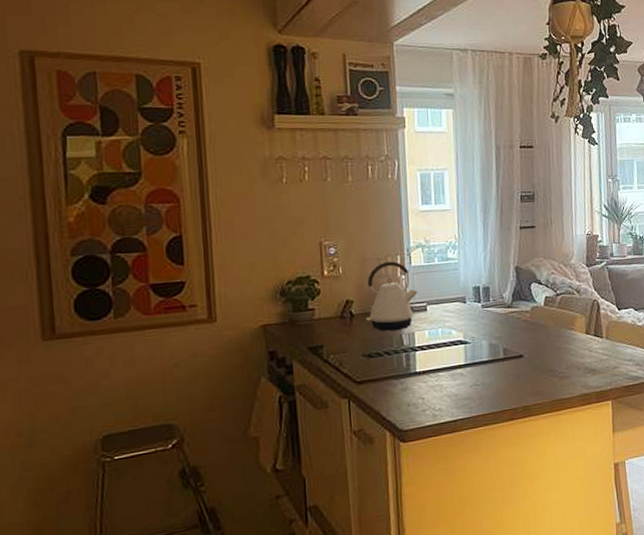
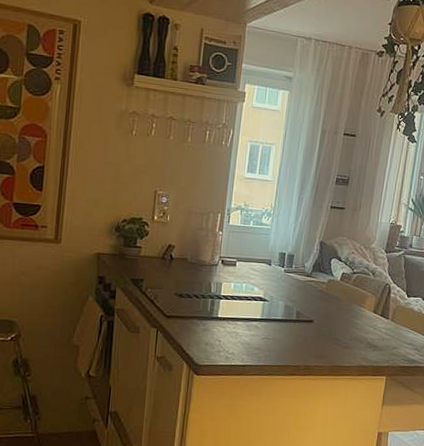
kettle: present [366,261,418,331] -> none [183,217,231,278]

